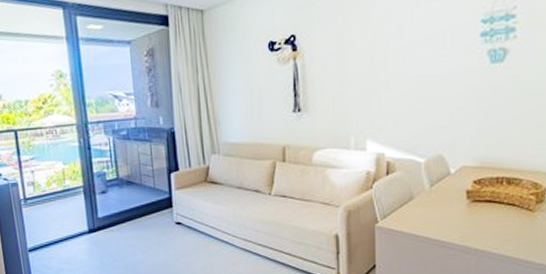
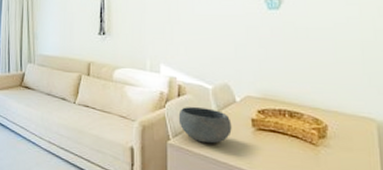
bowl: none [387,184,445,222] -> present [178,107,232,144]

